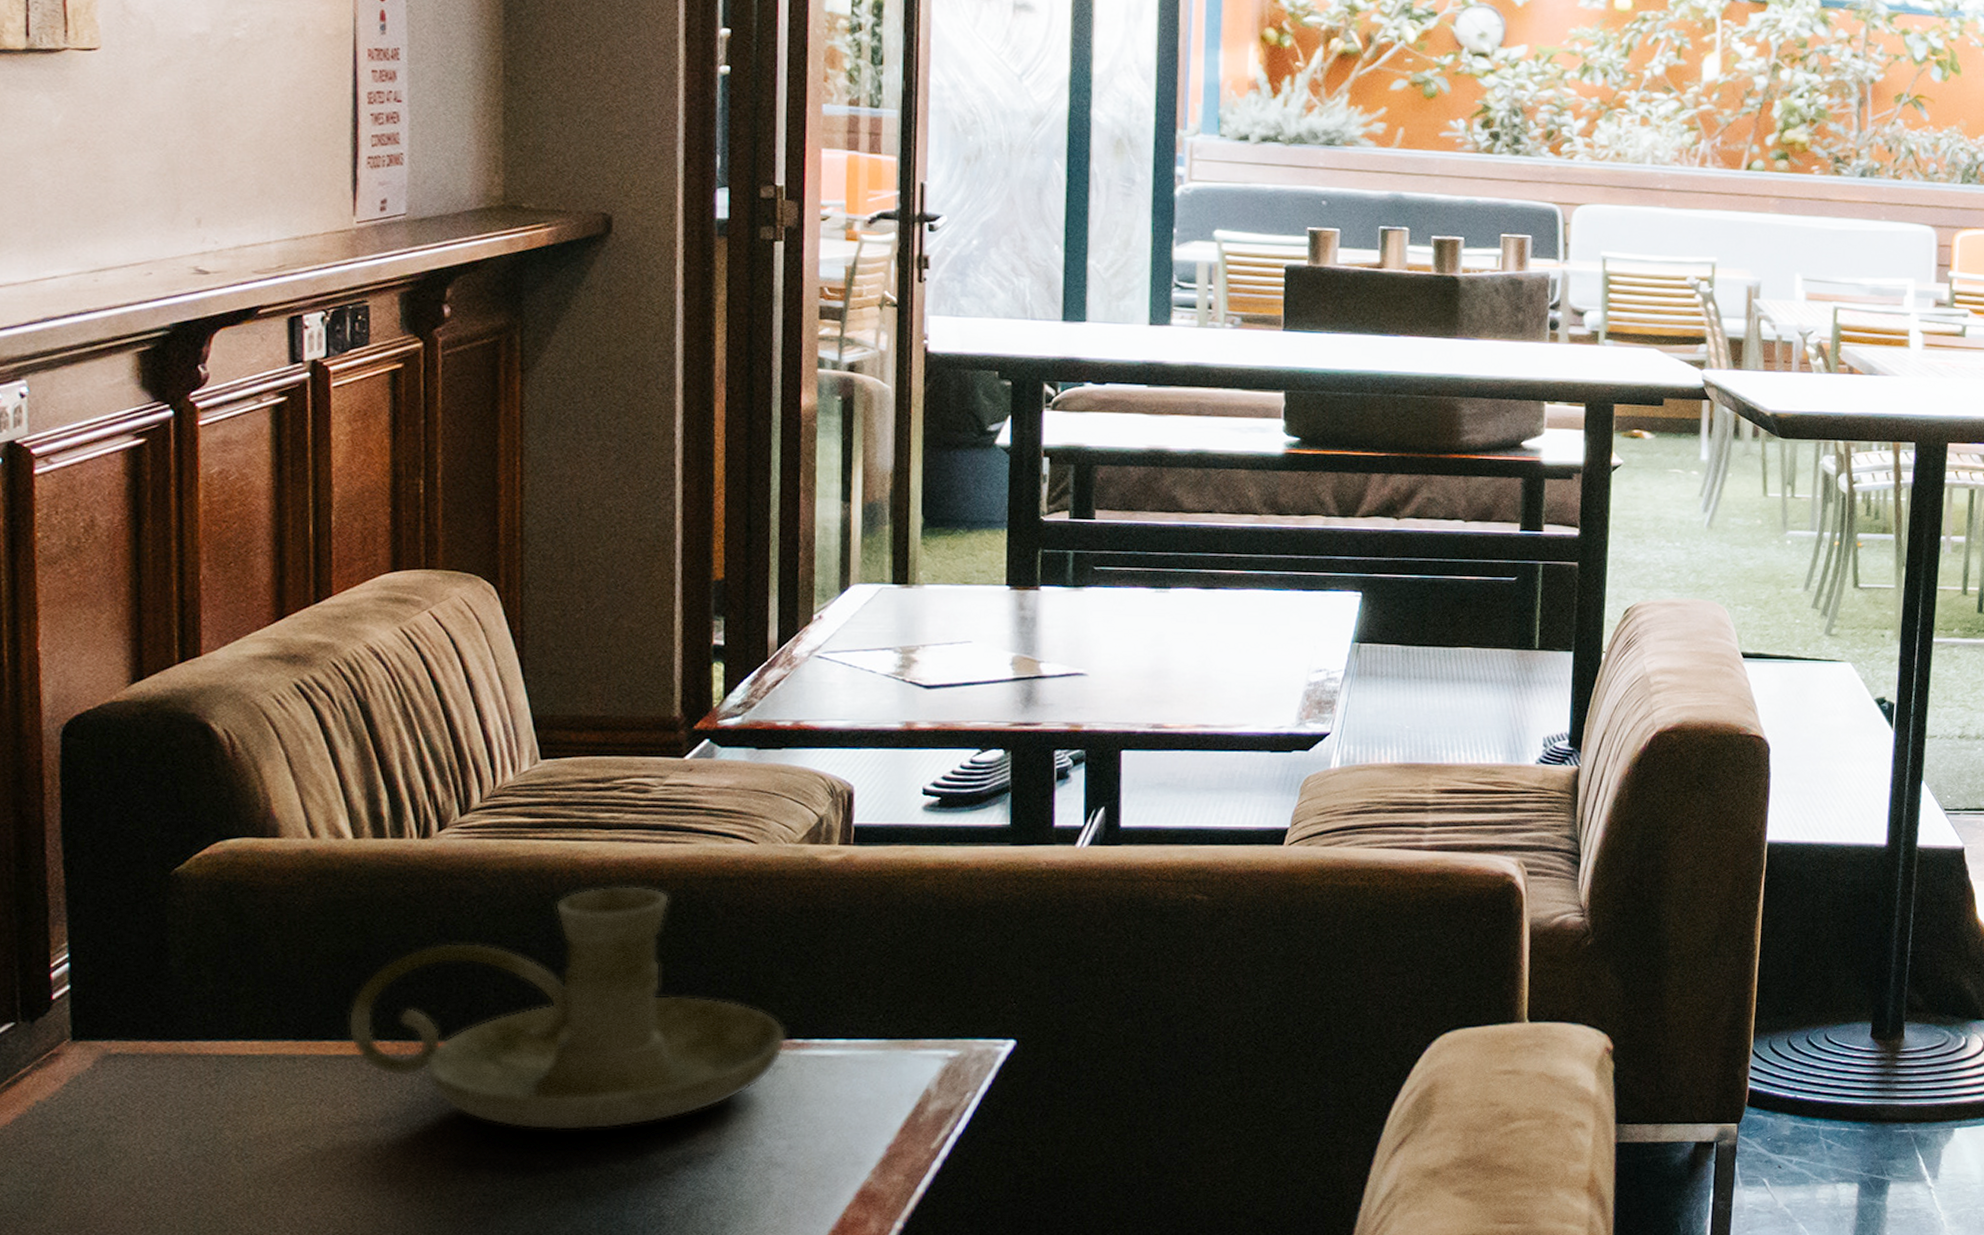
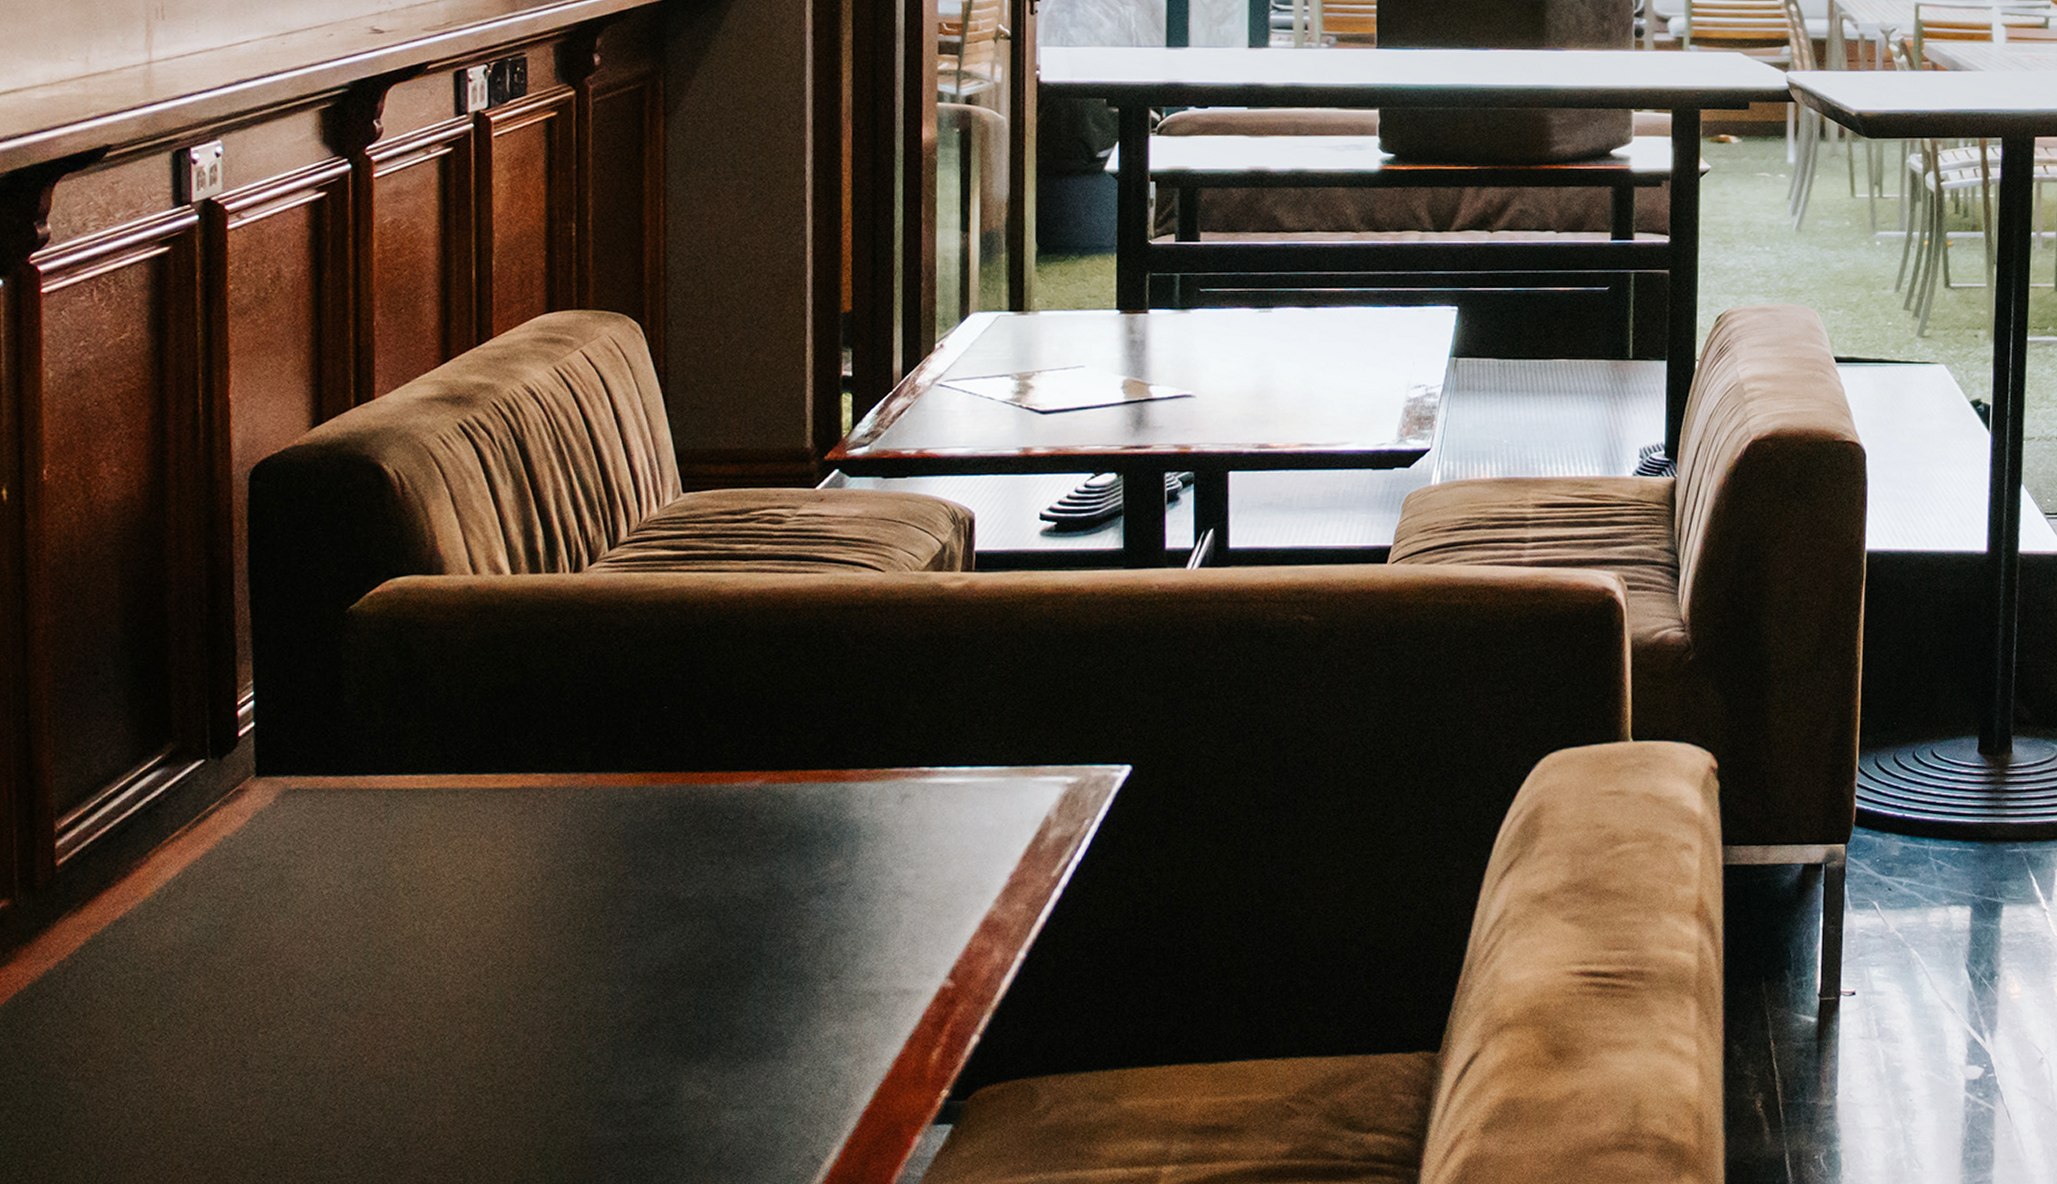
candle holder: present [348,885,786,1131] -> none [506,616,913,862]

